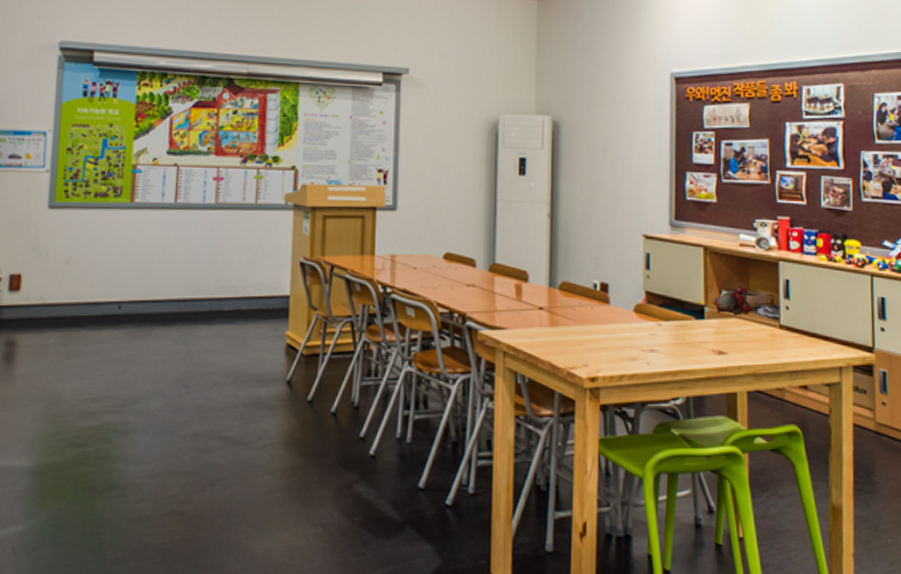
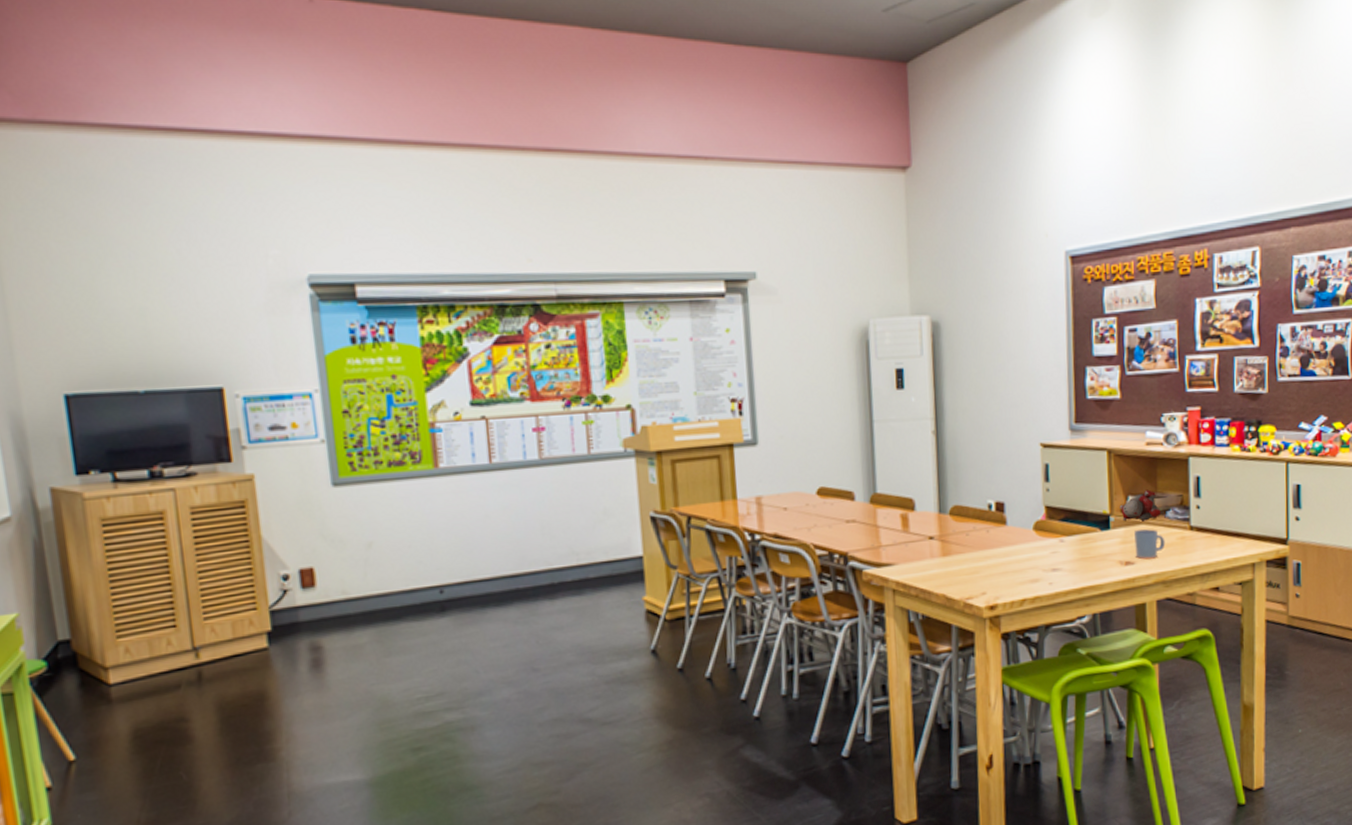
mug: none [726,323,756,351] -> present [1133,529,1166,560]

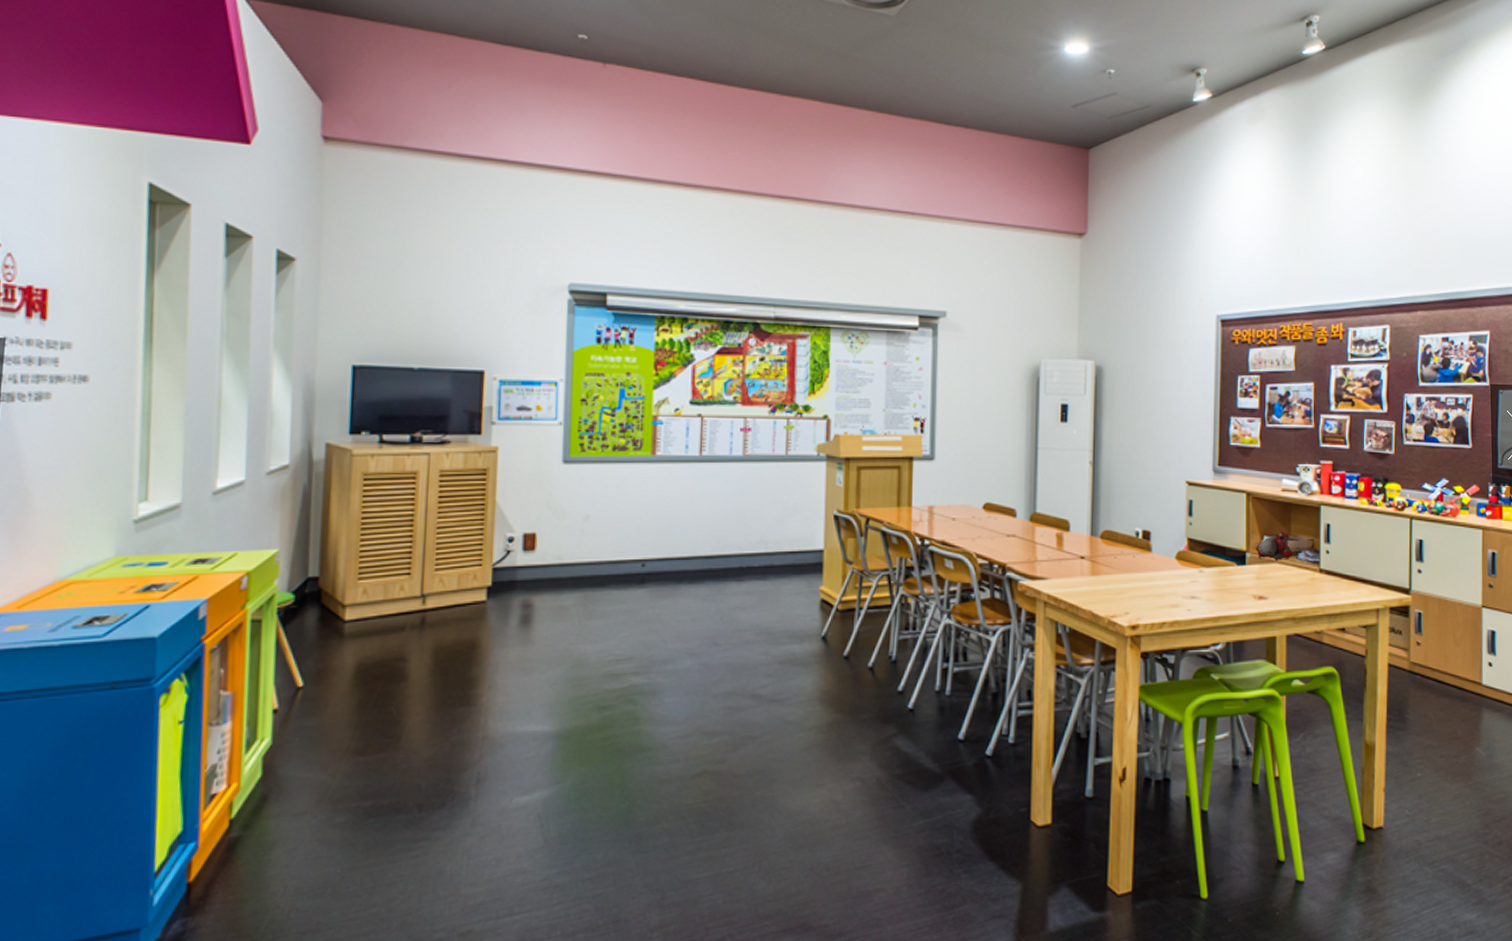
mug: present [1133,529,1166,560] -> none [1267,568,1296,596]

